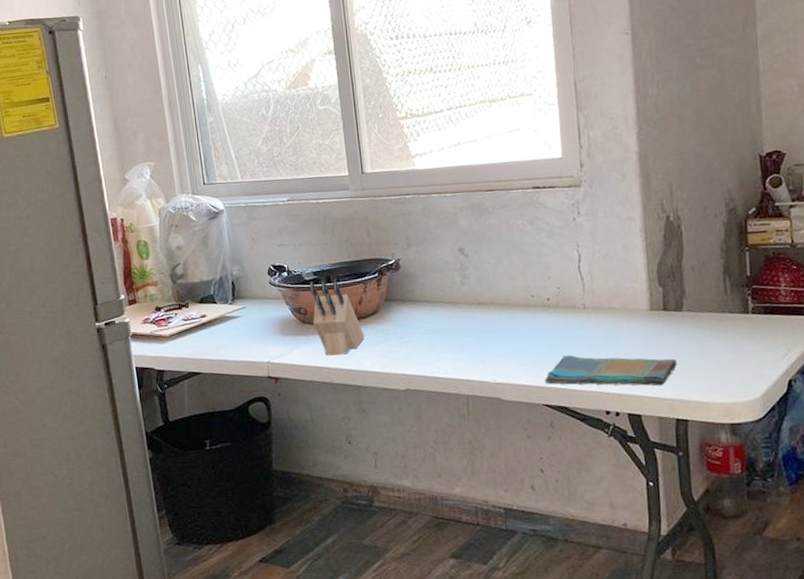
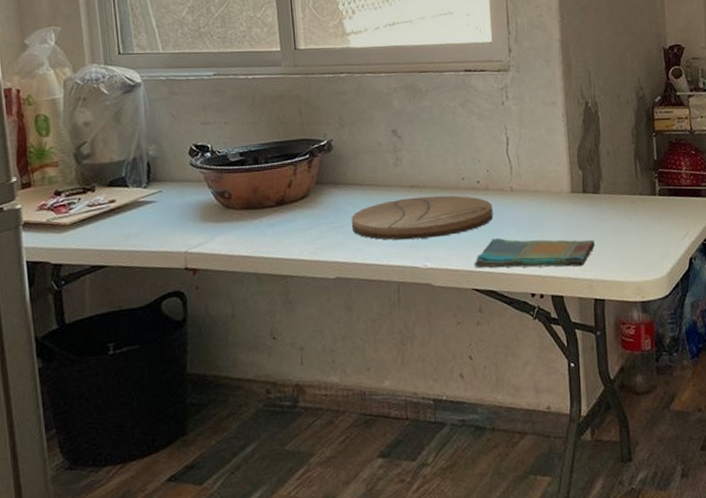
knife block: present [309,281,365,356] -> none [235,162,293,244]
cutting board: none [419,312,565,355] -> present [351,195,493,240]

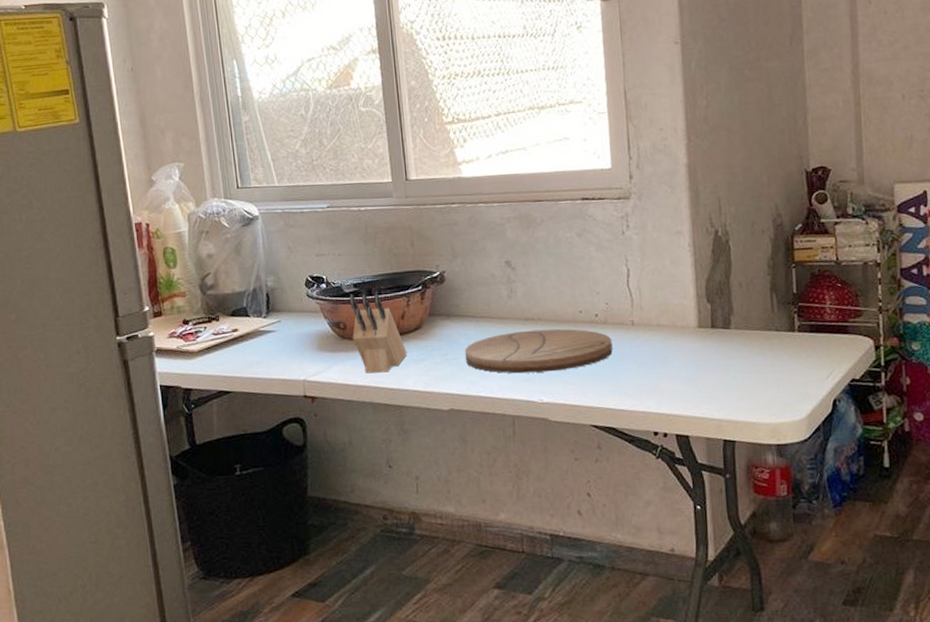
knife block: none [235,162,293,244] -> present [349,294,407,374]
dish towel: present [474,237,596,268] -> none [592,373,725,406]

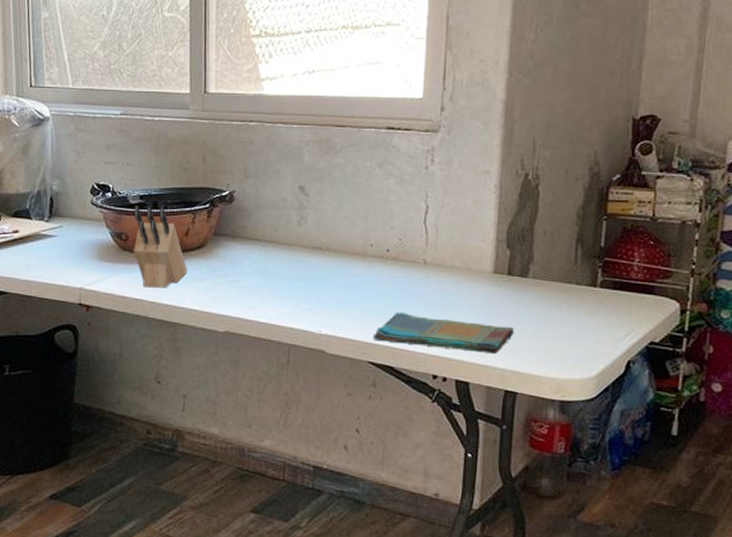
cutting board: present [464,328,613,374] -> none [246,259,401,304]
dish towel: none [592,373,725,406] -> present [372,311,515,355]

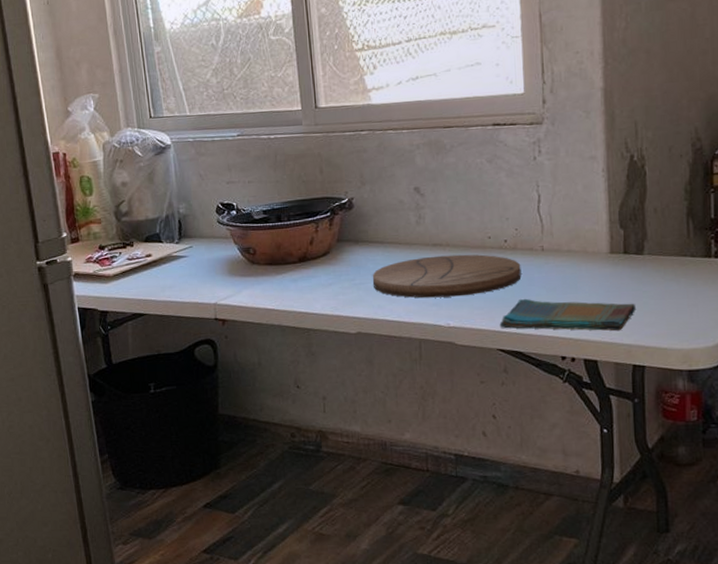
knife block: present [134,206,188,288] -> none [259,220,315,298]
cutting board: none [246,259,401,304] -> present [372,254,521,298]

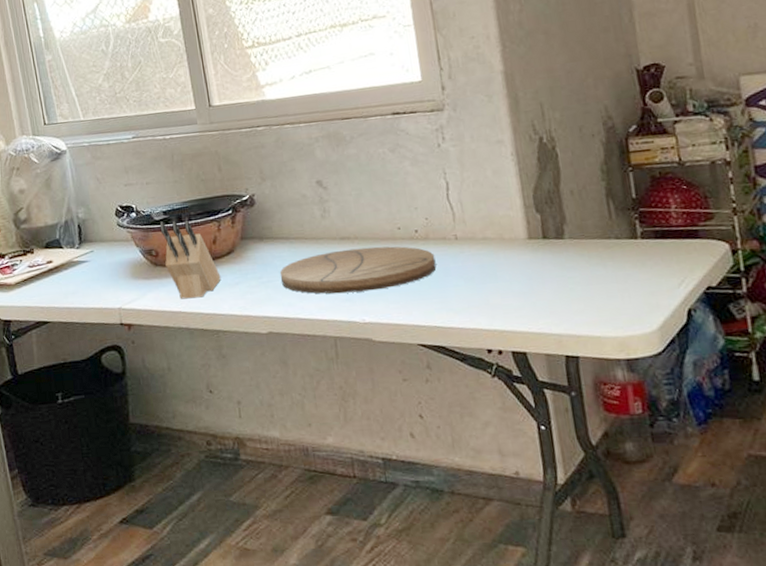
knife block: none [259,220,315,298] -> present [159,220,221,299]
dish towel: present [499,298,637,331] -> none [417,289,563,322]

